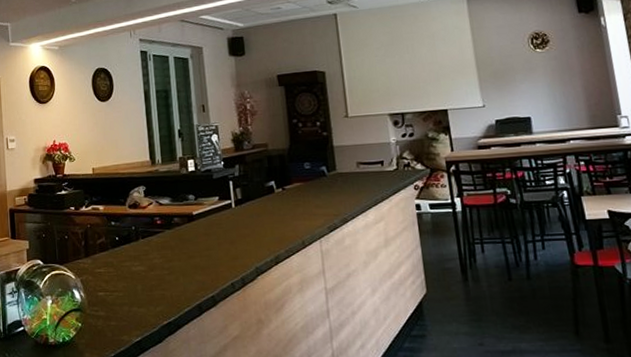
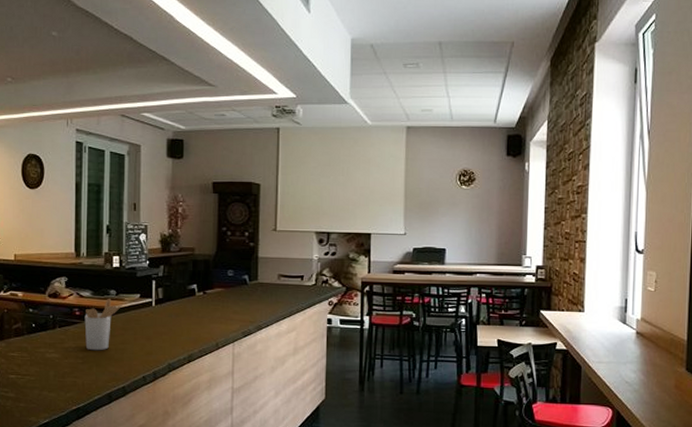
utensil holder: none [166,203,202,260] -> present [84,298,122,351]

